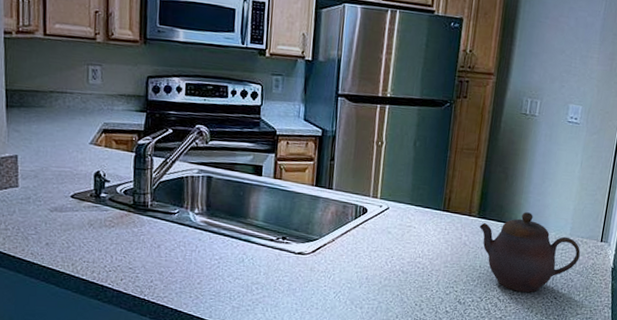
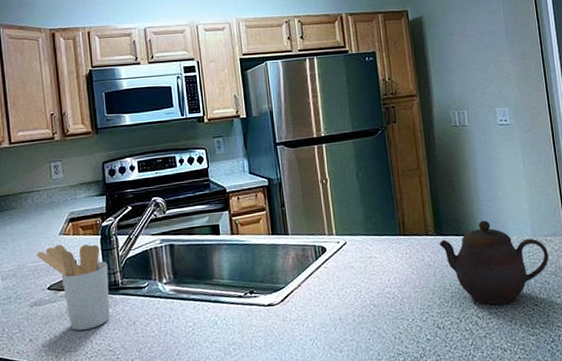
utensil holder: none [63,154,138,244] -> present [37,244,110,331]

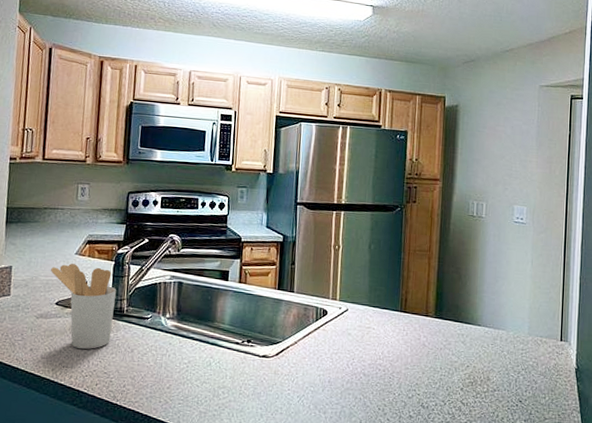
teapot: present [439,220,549,305] -> none [437,311,541,395]

